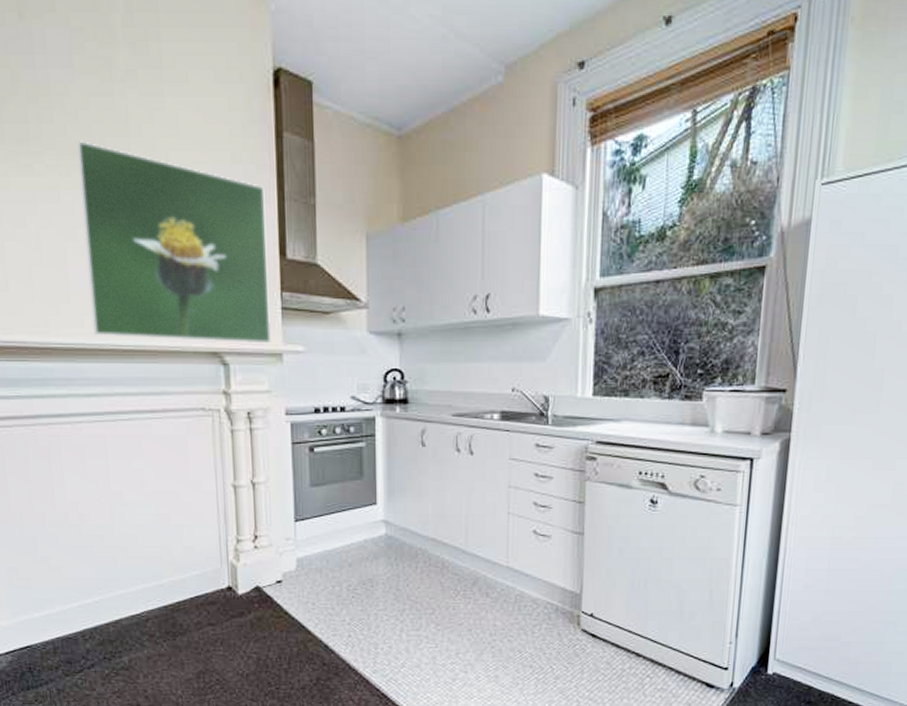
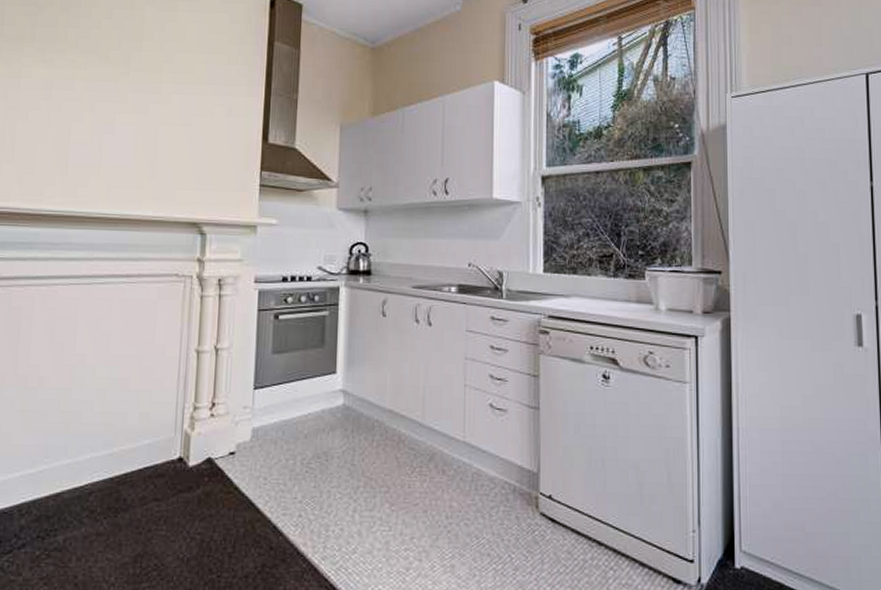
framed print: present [76,141,272,344] -> none [84,42,254,217]

